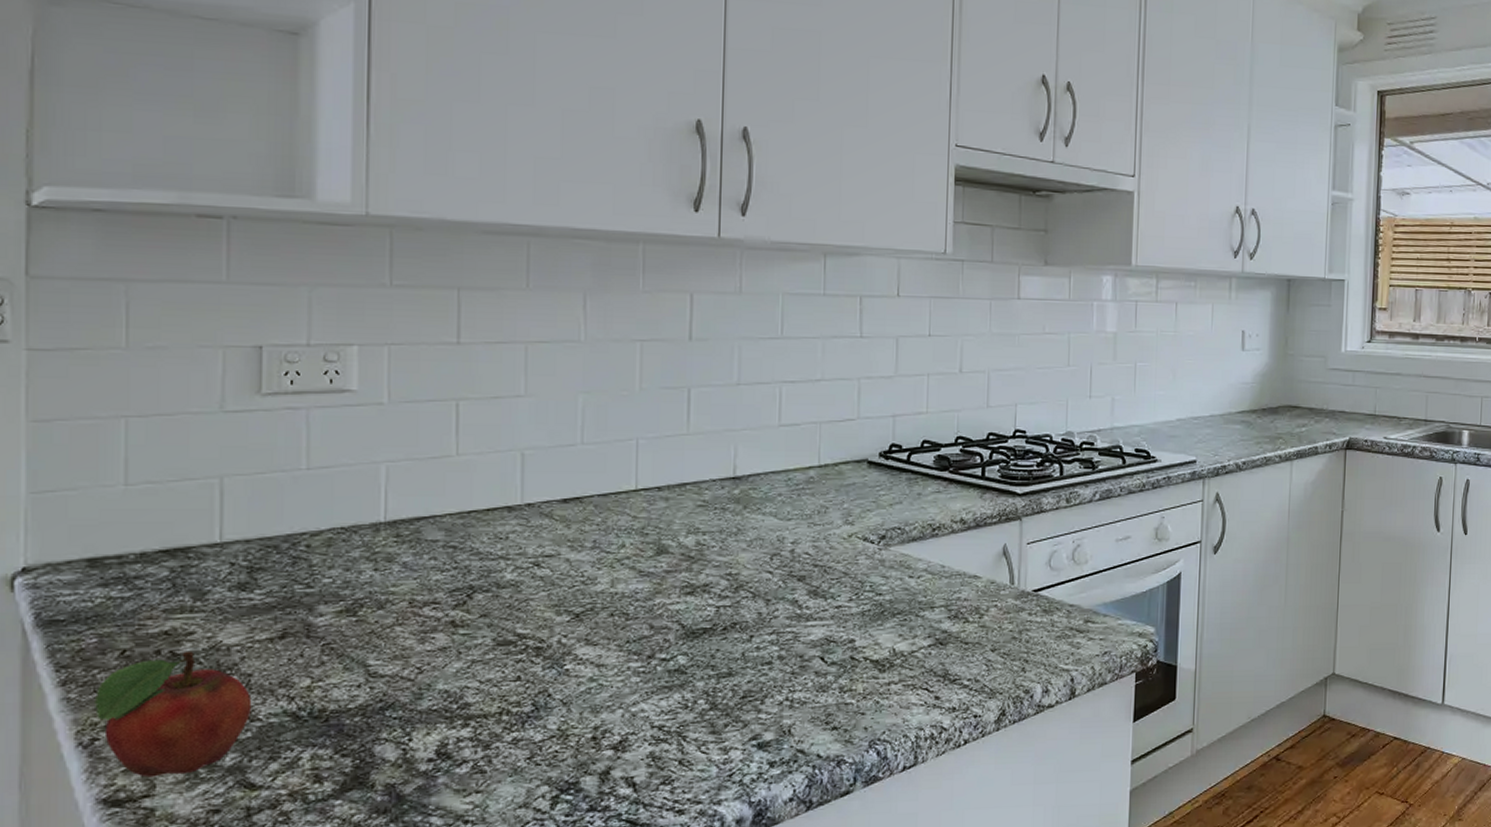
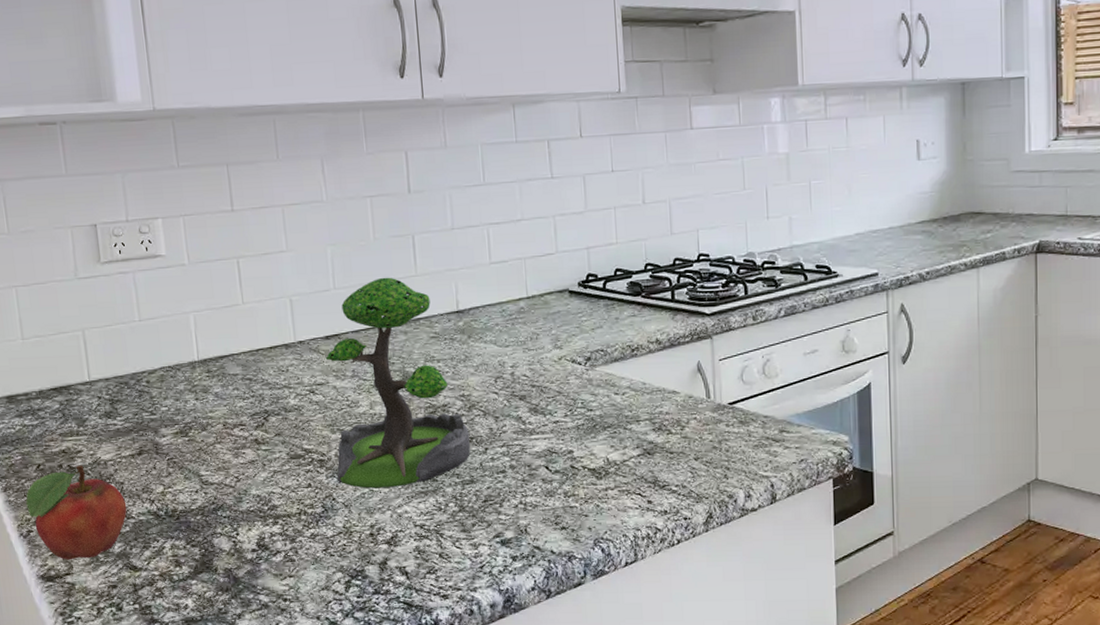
plant: none [556,434,732,682] -> present [325,277,471,489]

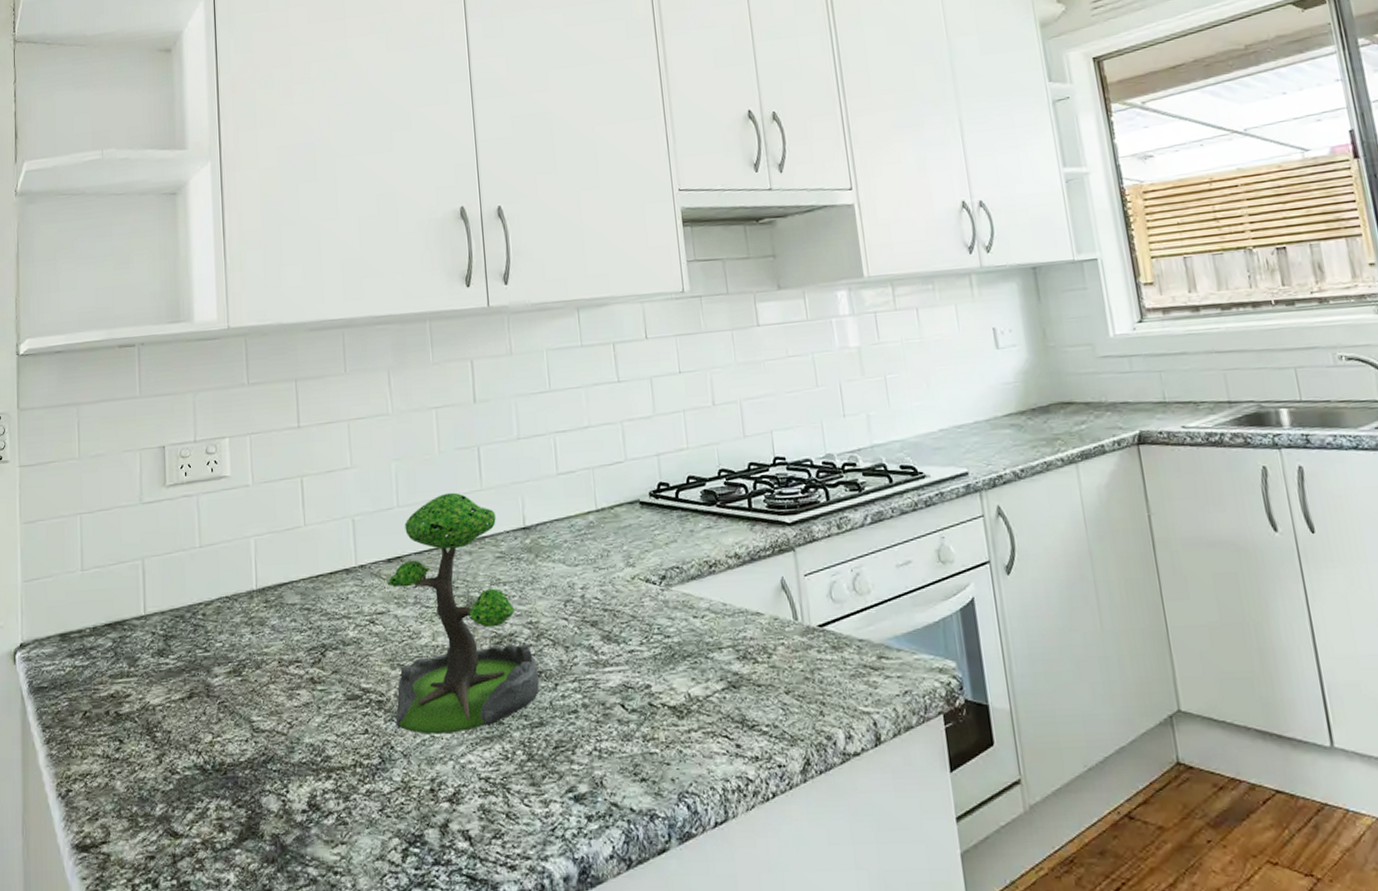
fruit: present [26,465,127,560] -> none [68,711,172,826]

